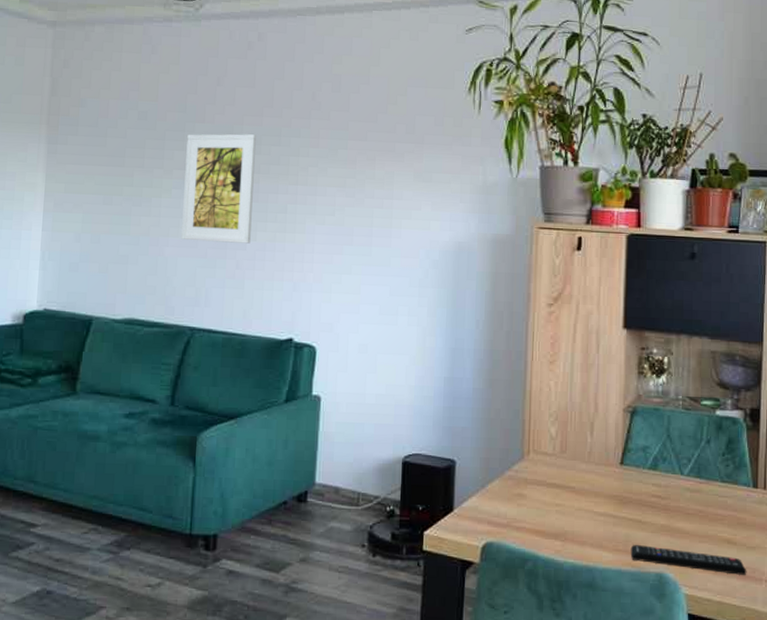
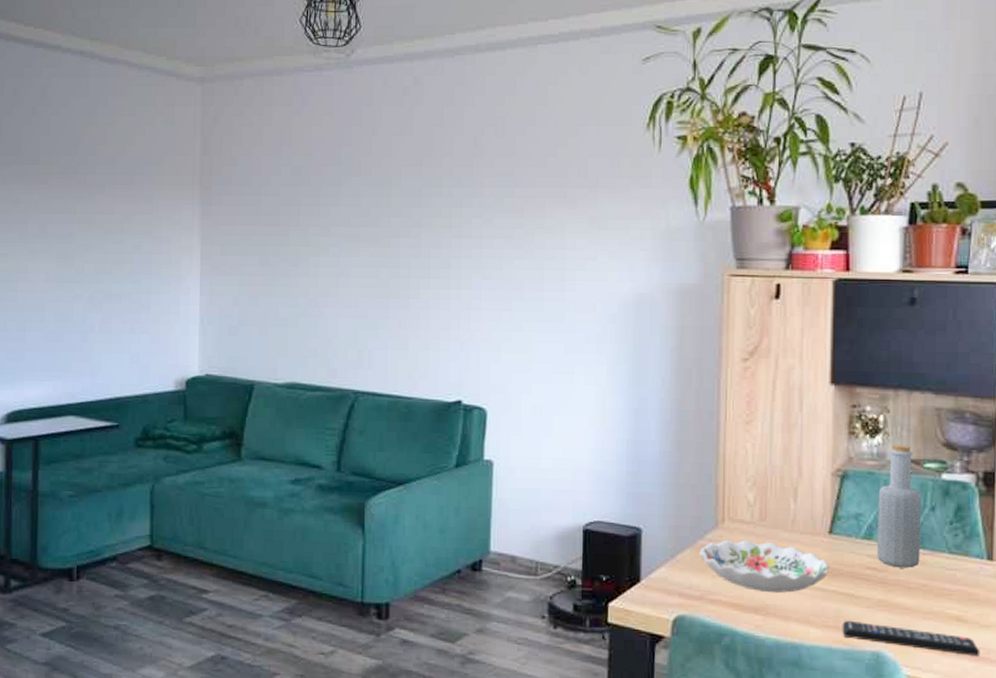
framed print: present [181,133,256,244] -> none [341,186,415,302]
decorative bowl: none [507,470,621,520] -> present [699,539,830,594]
bottle: none [660,384,699,496] -> present [876,445,922,568]

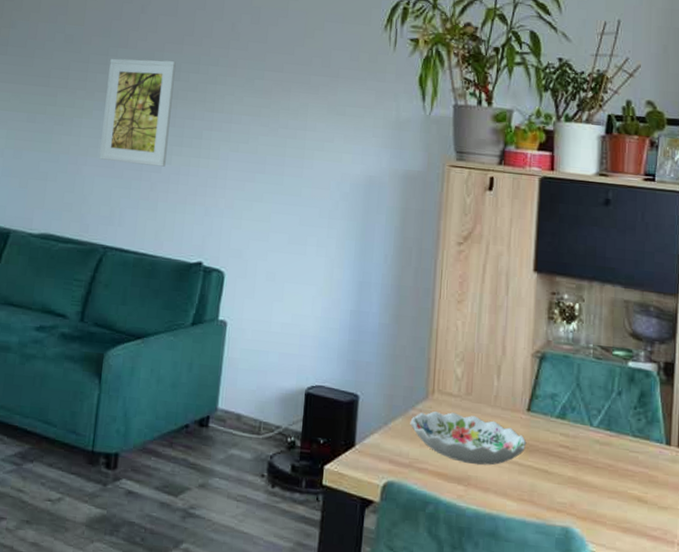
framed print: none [341,186,415,302] -> present [99,58,176,167]
remote control: present [842,621,981,656] -> none [535,495,658,536]
bottle: present [876,445,922,568] -> none [568,331,610,449]

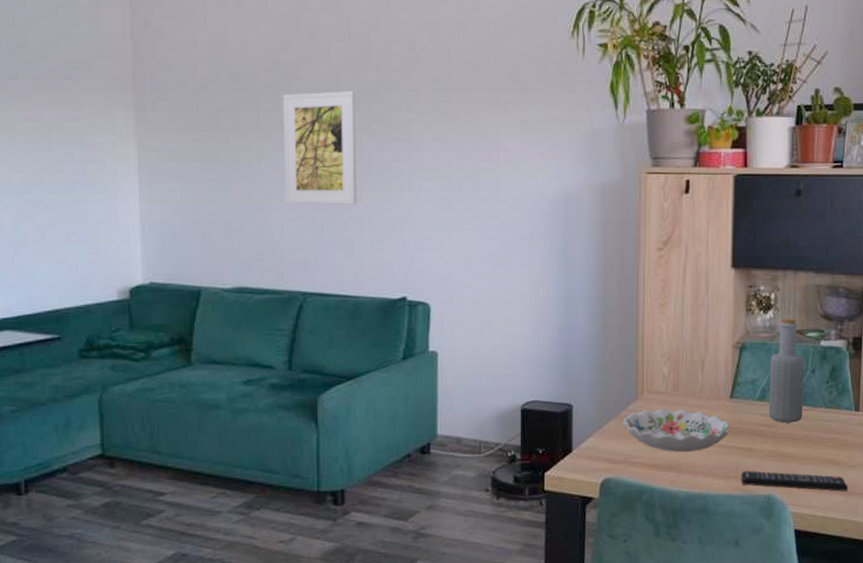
remote control: none [535,495,658,536] -> present [740,471,849,491]
bottle: none [568,331,610,449] -> present [768,318,805,423]

